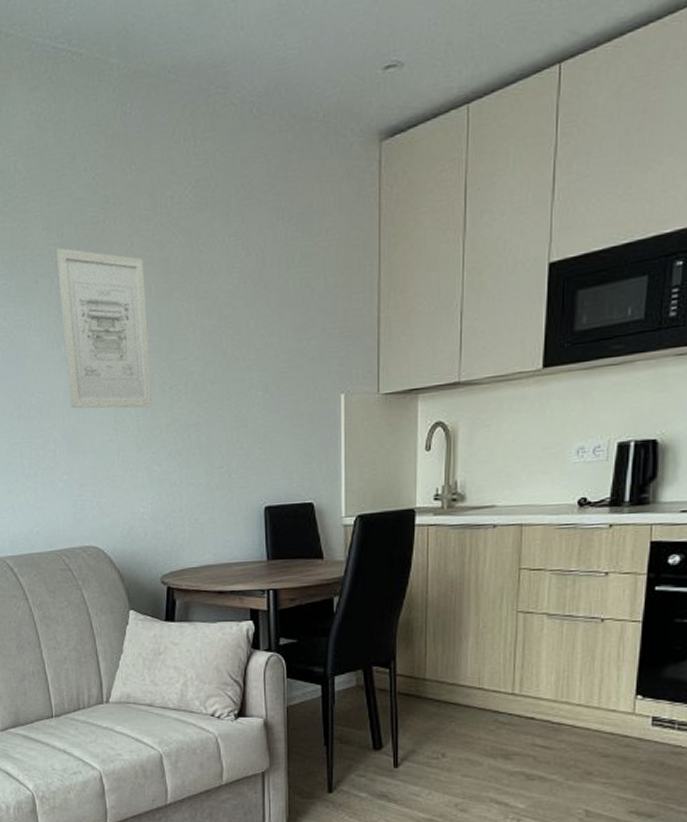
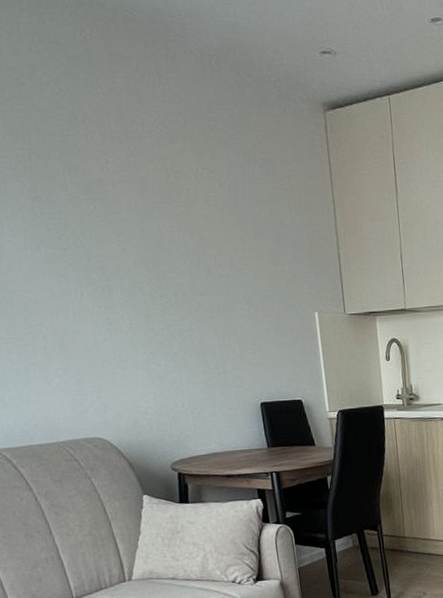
wall art: present [56,247,153,409] -> none [23,153,145,313]

